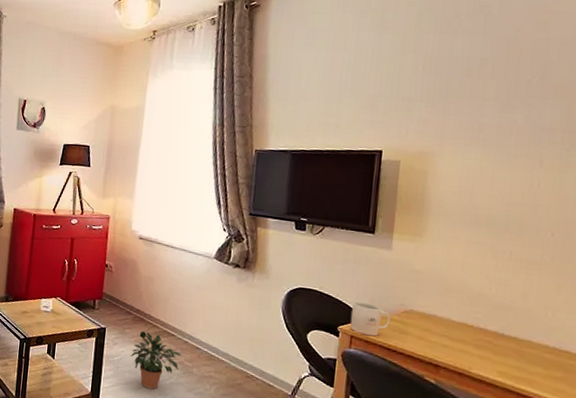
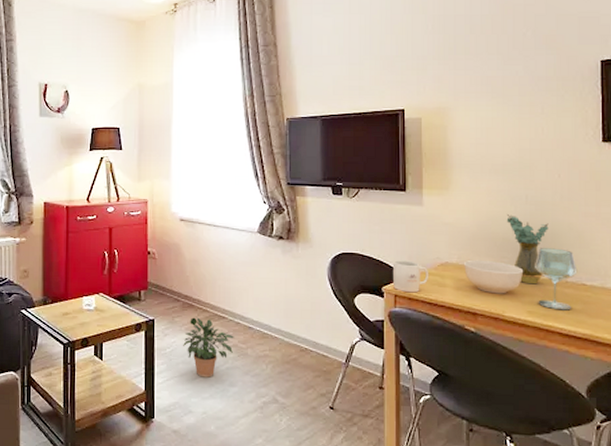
bowl: none [430,311,499,350] -> present [463,260,524,294]
vase: none [484,269,534,345] -> present [506,214,549,285]
wine glass: none [511,307,563,377] -> present [535,248,578,311]

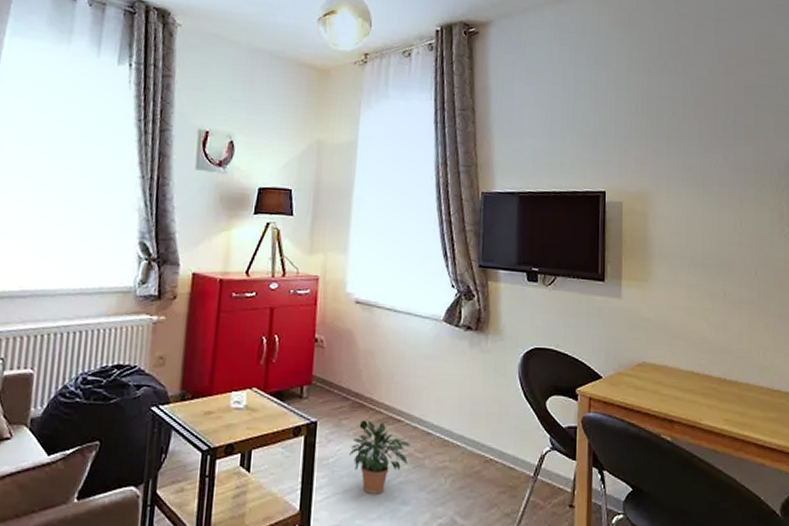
mug: present [392,260,429,293] -> none [587,358,626,396]
bowl: present [463,260,524,294] -> none [661,360,721,400]
vase: present [506,214,549,285] -> none [705,312,746,390]
wine glass: present [535,248,578,311] -> none [732,350,773,419]

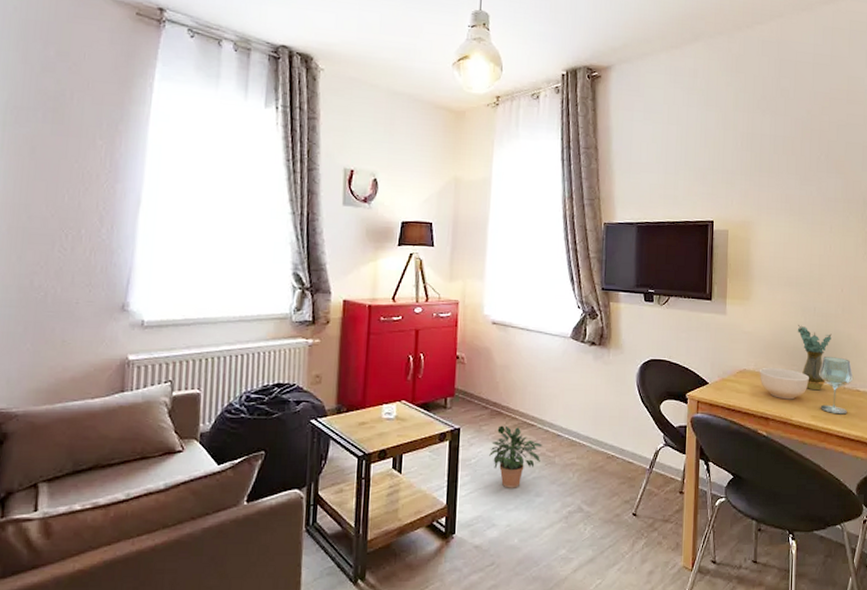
bowl: none [661,360,721,400] -> present [759,367,810,400]
vase: none [705,312,746,390] -> present [797,325,832,391]
wine glass: none [732,350,773,419] -> present [819,357,854,415]

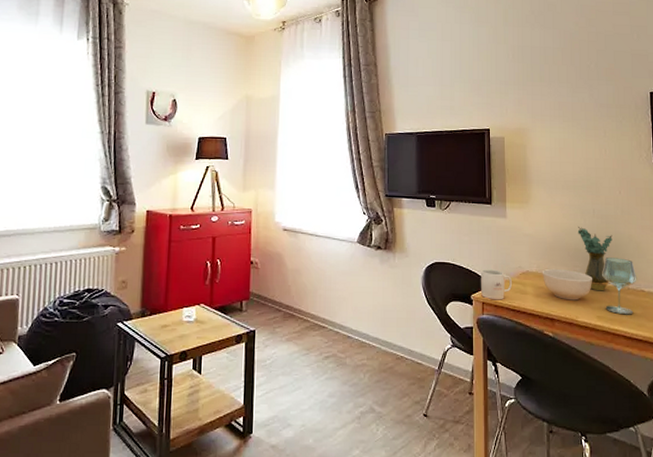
potted plant: present [489,424,542,488] -> none [283,326,334,389]
mug: none [696,367,729,399] -> present [480,269,513,300]

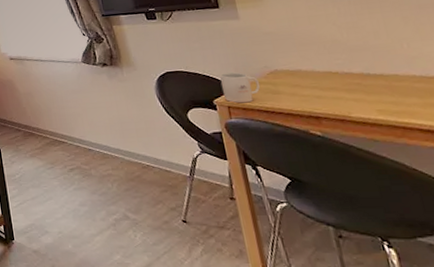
bowl: present [542,268,593,301] -> none [294,63,363,96]
vase: present [577,227,613,291] -> none [330,17,386,83]
wine glass: present [602,257,637,315] -> none [373,43,428,106]

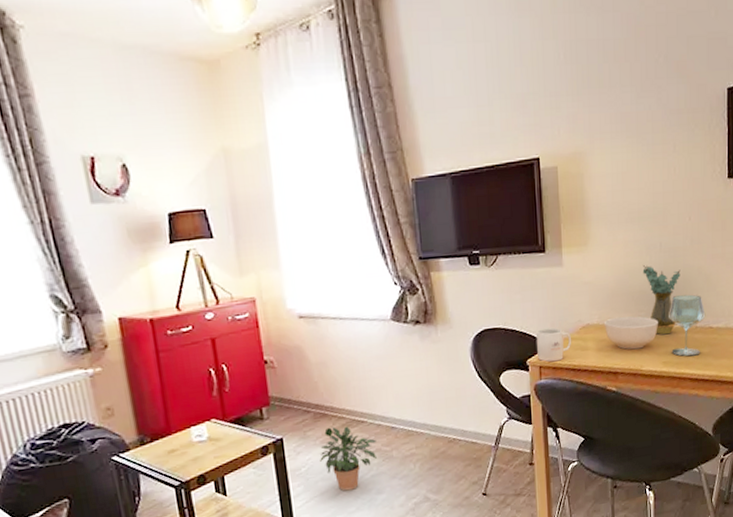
potted plant: none [29,143,77,199] -> present [319,425,377,491]
bowl: none [294,63,363,96] -> present [603,316,659,350]
vase: none [330,17,386,83] -> present [642,265,681,335]
wine glass: none [373,43,428,106] -> present [669,294,706,357]

